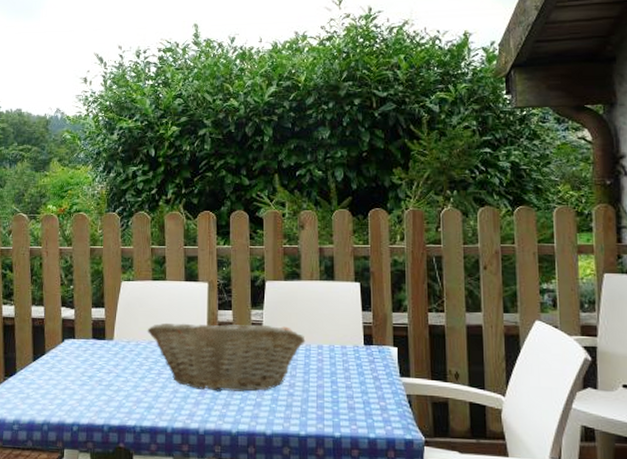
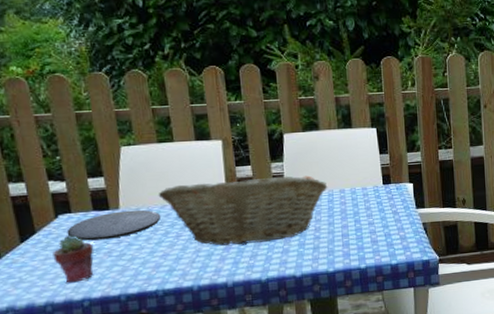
potted succulent: none [55,360,88,406] -> present [52,235,95,283]
plate: none [69,342,148,368] -> present [67,209,162,241]

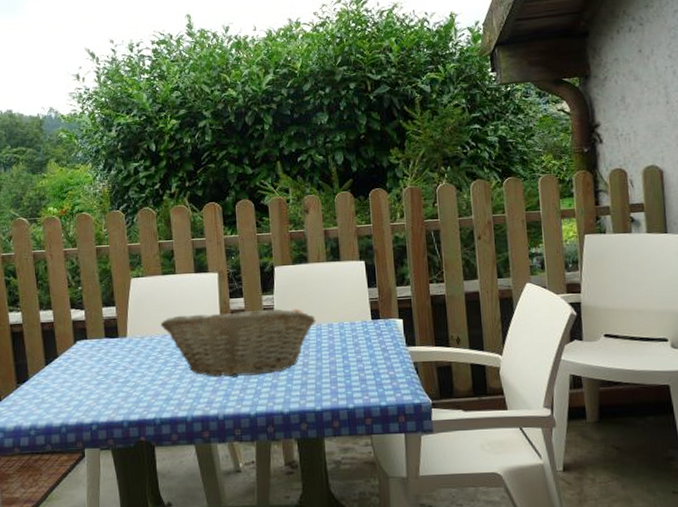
potted succulent: present [52,235,95,283] -> none [70,361,104,406]
plate: present [67,209,162,241] -> none [82,338,162,367]

